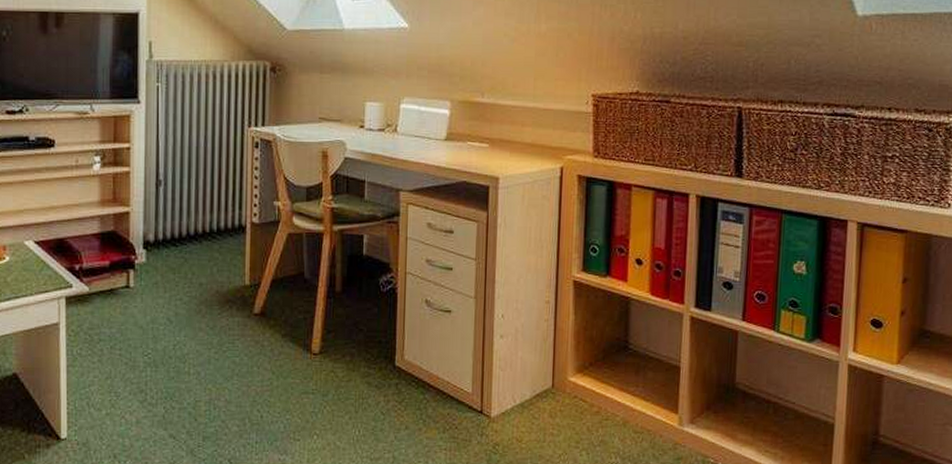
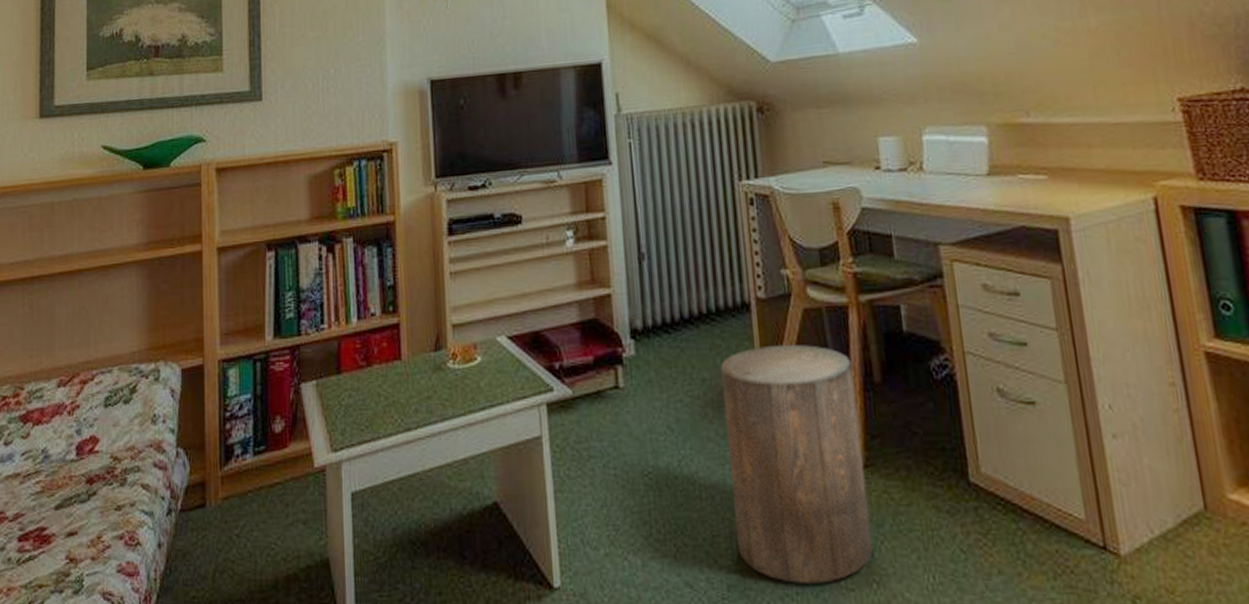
stool: none [214,260,320,435] -> present [720,344,873,583]

